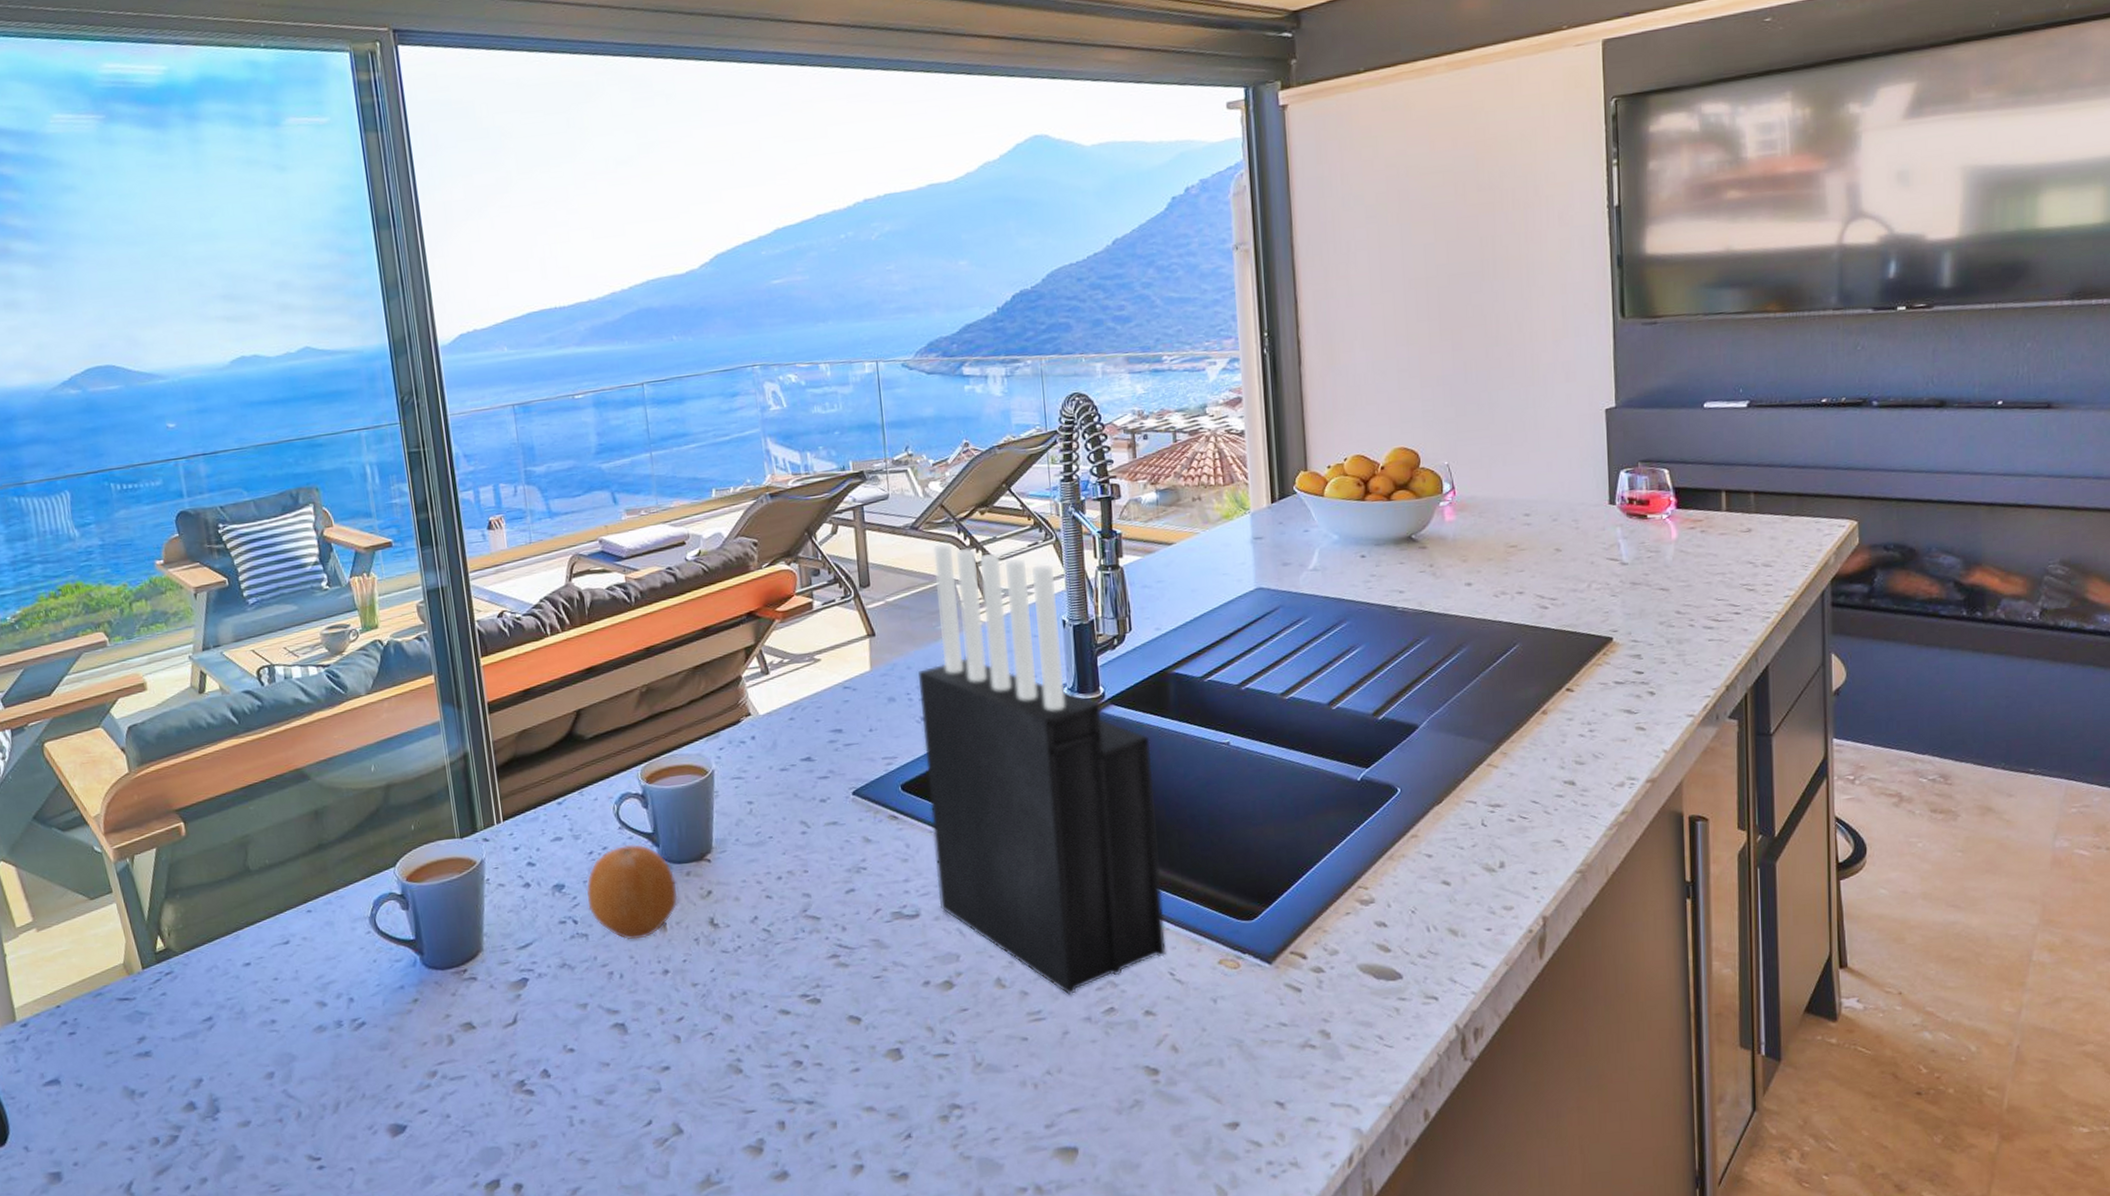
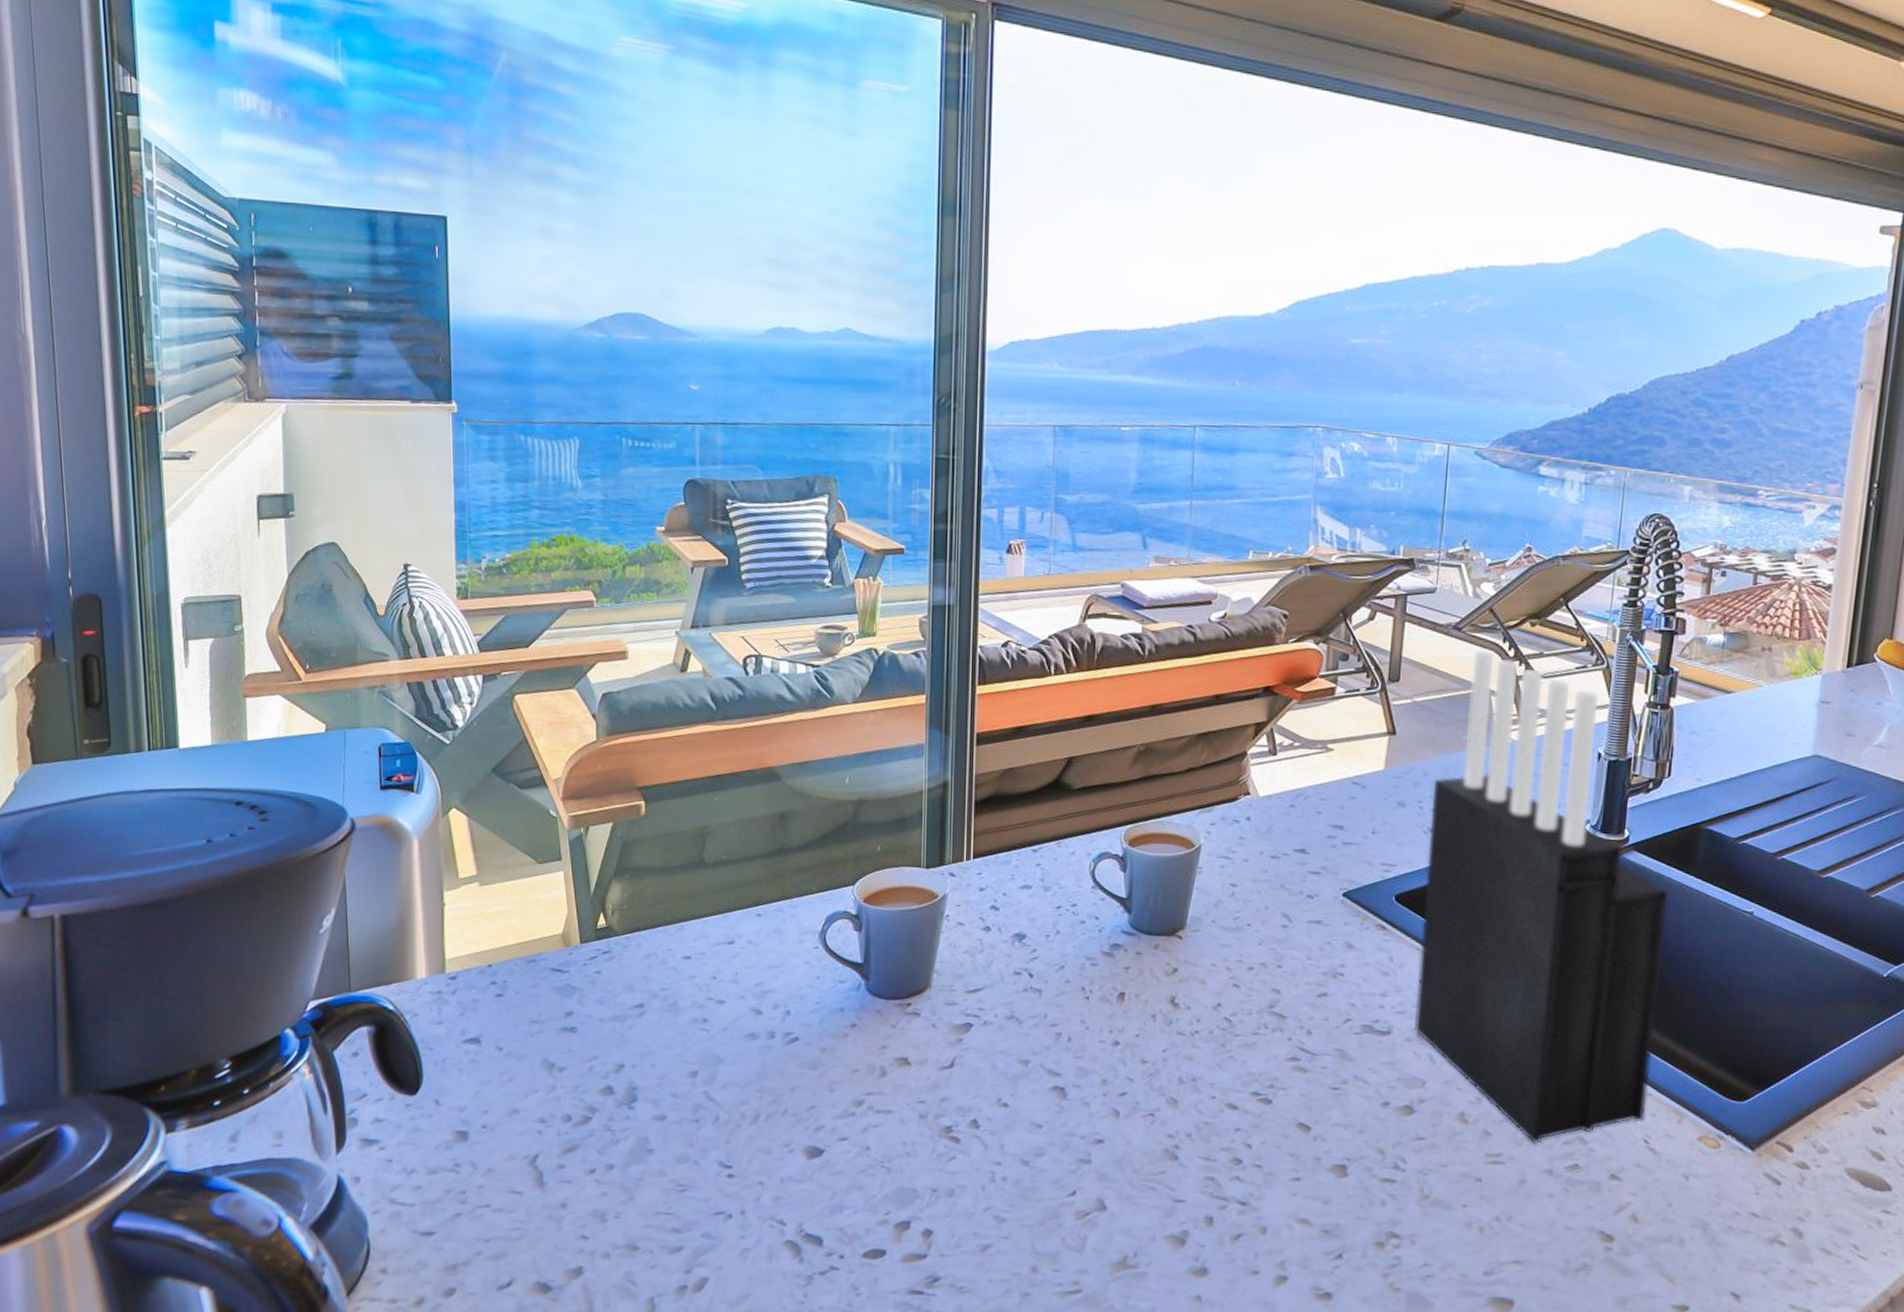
fruit: present [586,844,678,940] -> none [1047,905,1142,1005]

